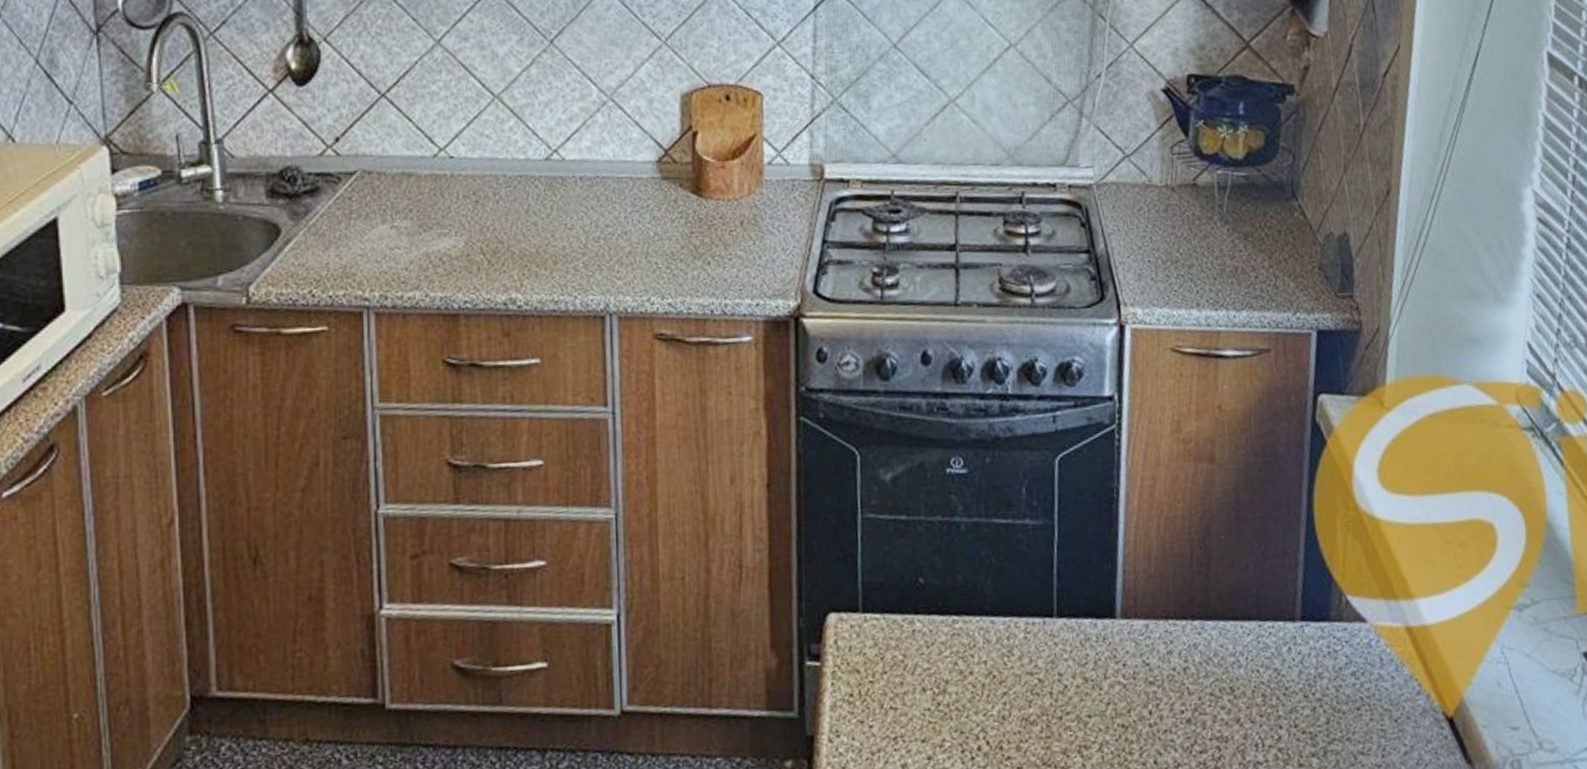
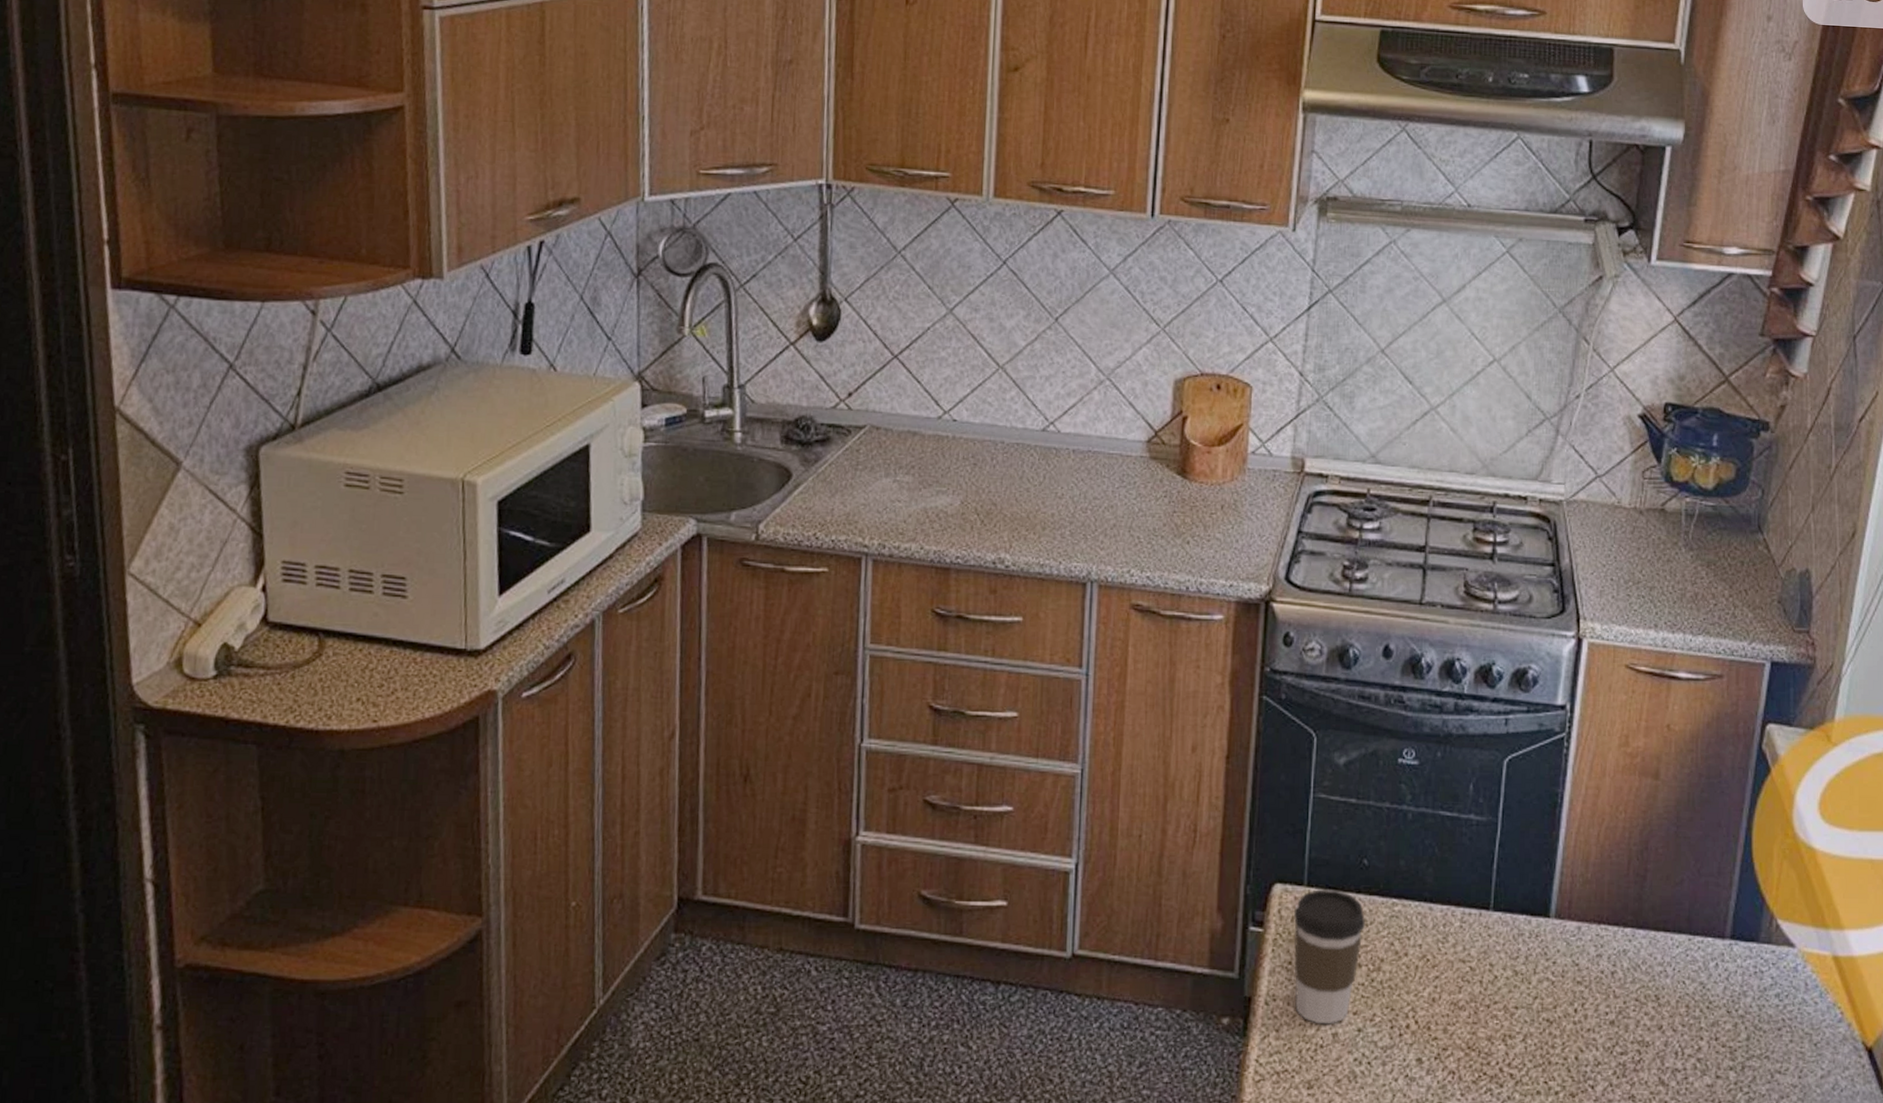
coffee cup: none [851,613,926,756] -> present [1294,888,1365,1025]

